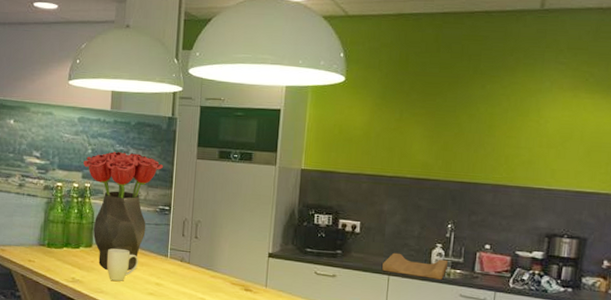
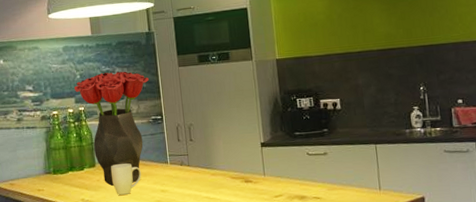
cutting board: present [382,252,448,280] -> none [368,120,428,142]

